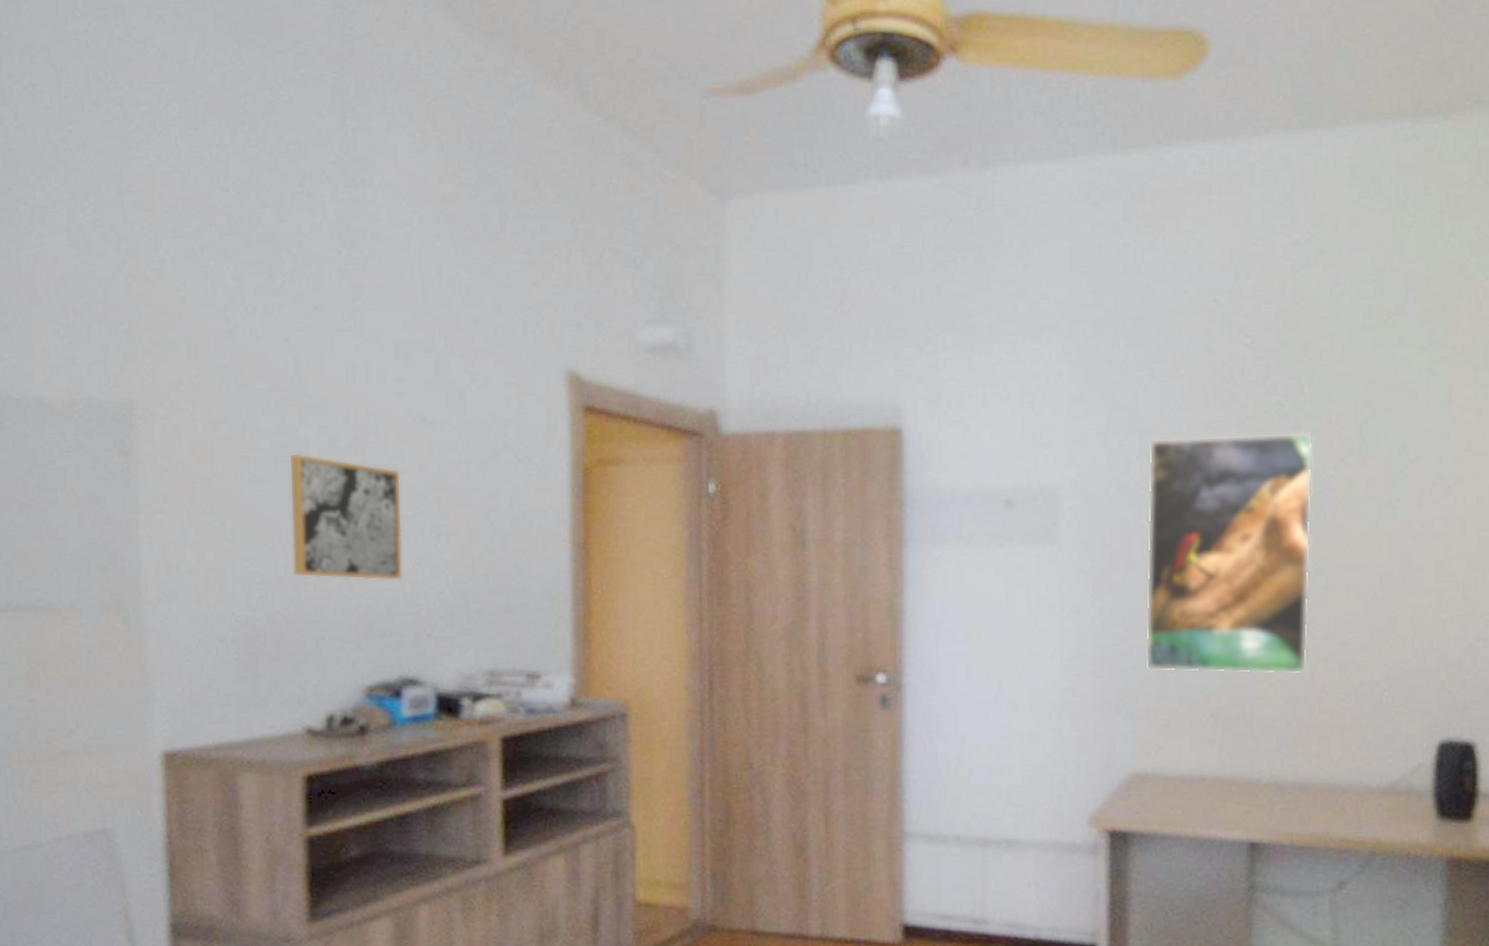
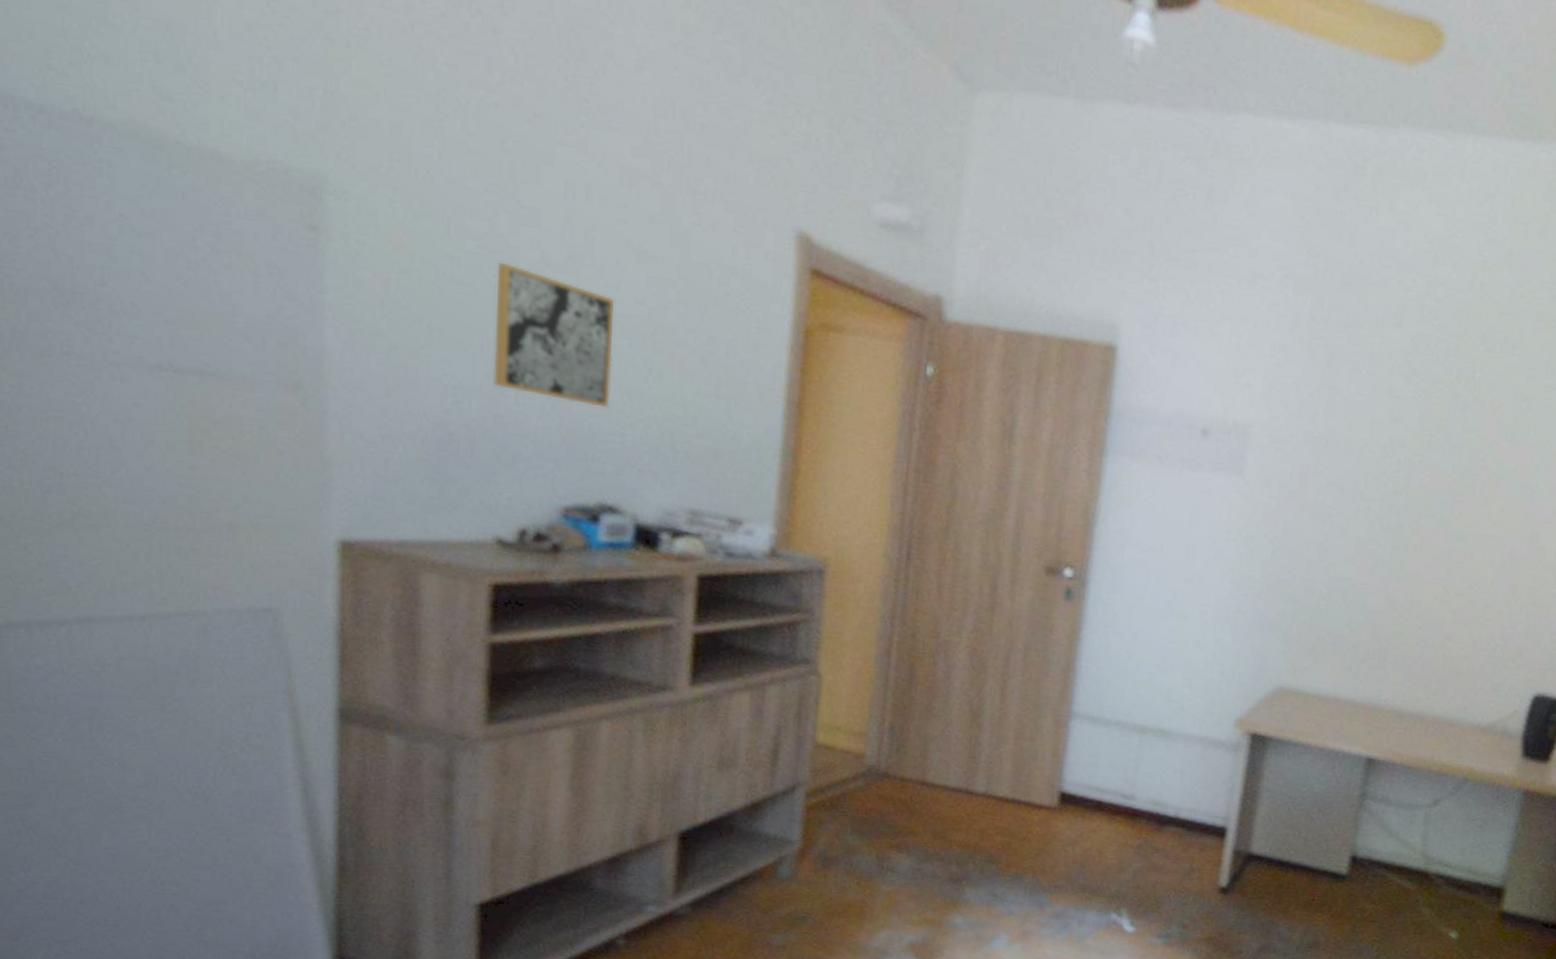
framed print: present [1145,432,1314,675] -> none [1303,395,1477,623]

